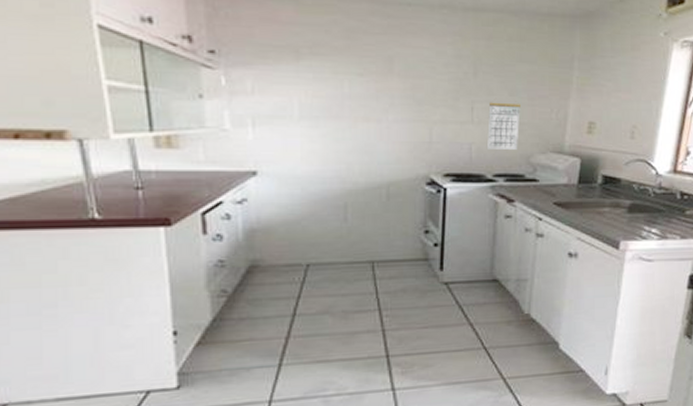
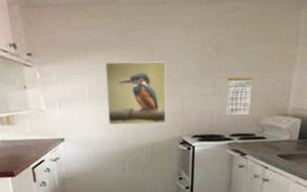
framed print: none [324,71,410,158] -> present [104,61,167,126]

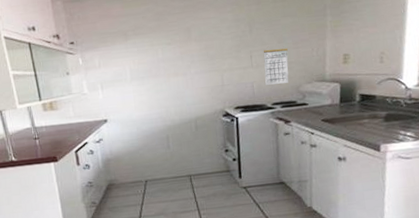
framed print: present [104,61,167,126] -> none [144,40,208,104]

